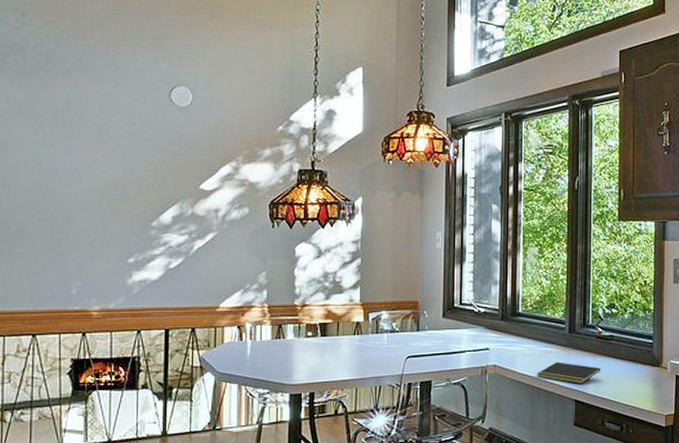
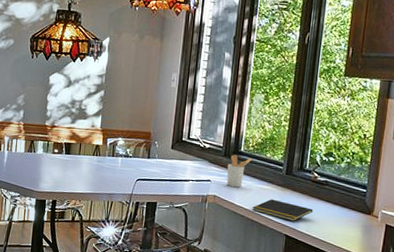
utensil holder: none [506,317,531,354] -> present [226,154,252,188]

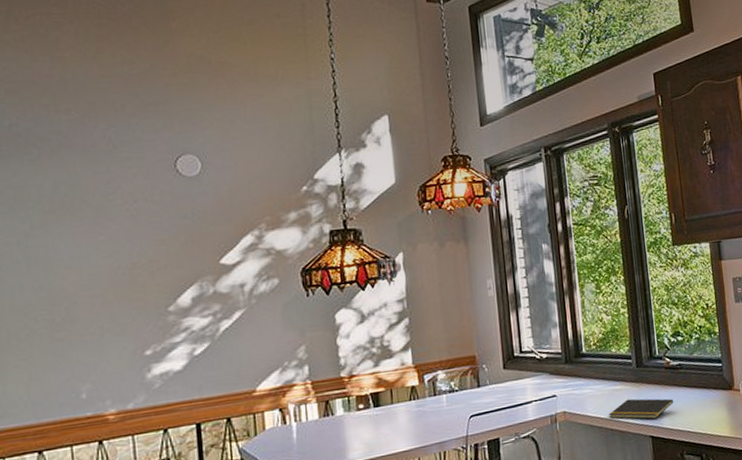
utensil holder: present [226,154,252,188] -> none [571,358,597,397]

